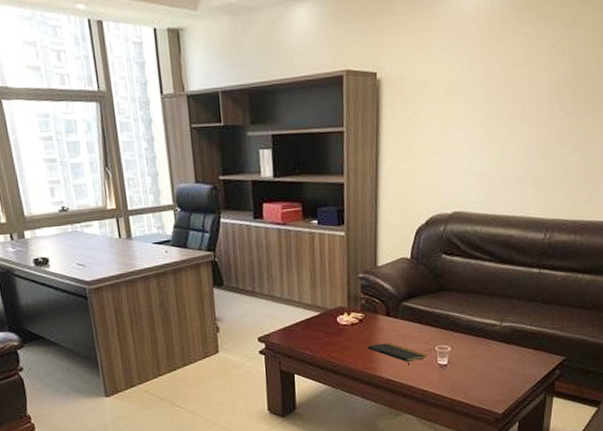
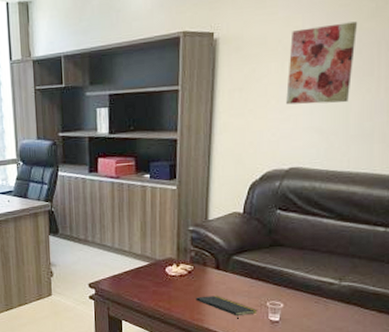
wall art: none [448,67,511,149] -> present [286,21,358,105]

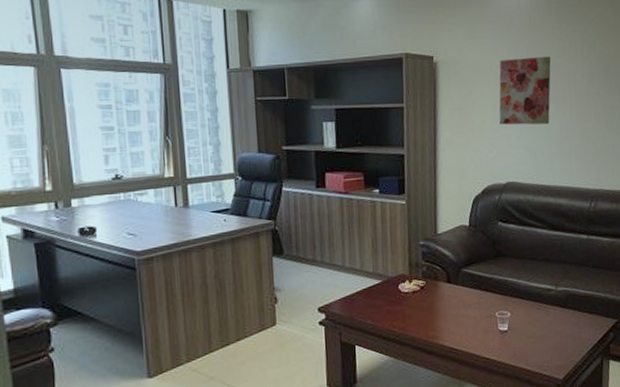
notepad: present [195,296,258,319] -> none [429,310,488,332]

